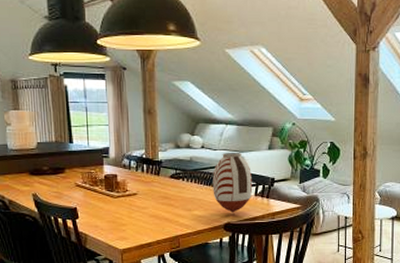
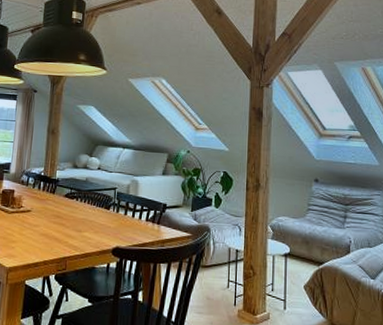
vase: present [212,153,253,213] -> none [104,176,145,237]

